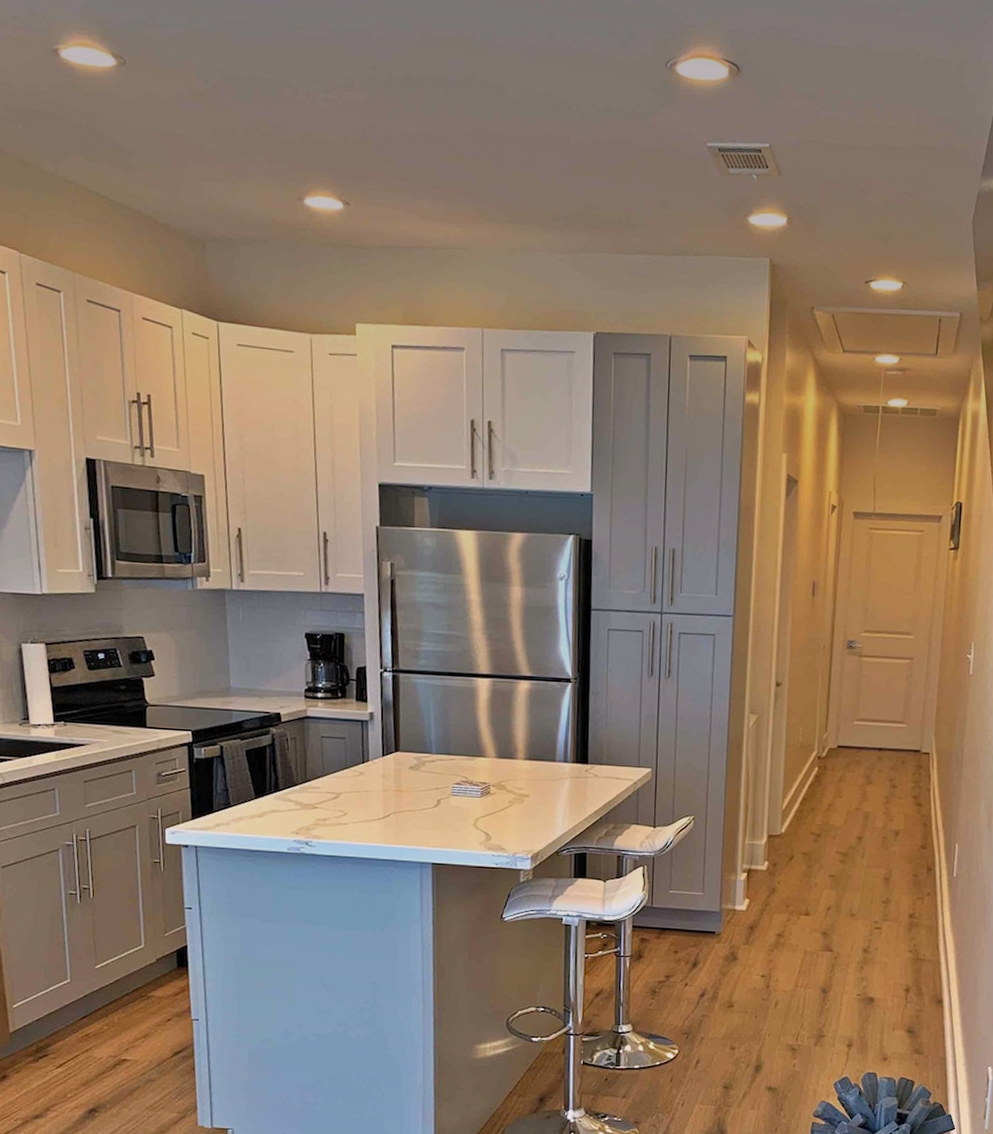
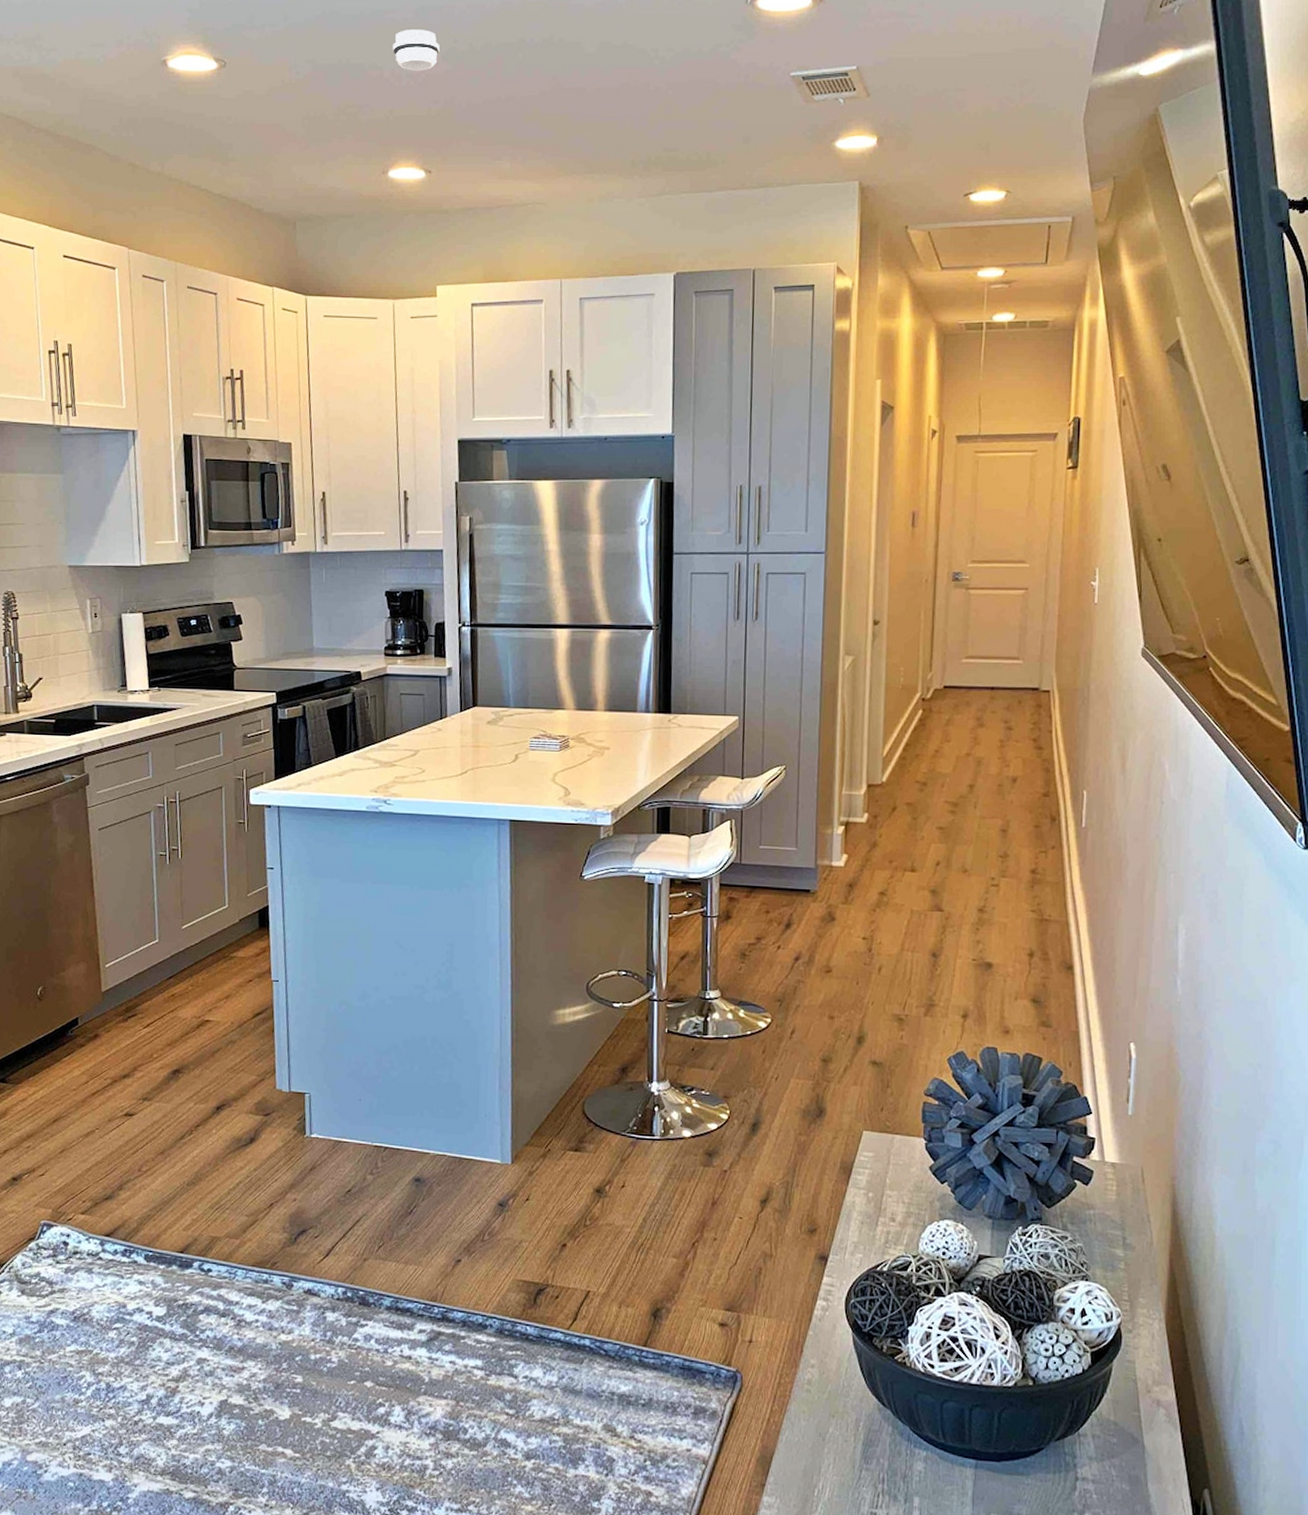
smoke detector: none [308,49,357,96] -> present [393,29,440,71]

